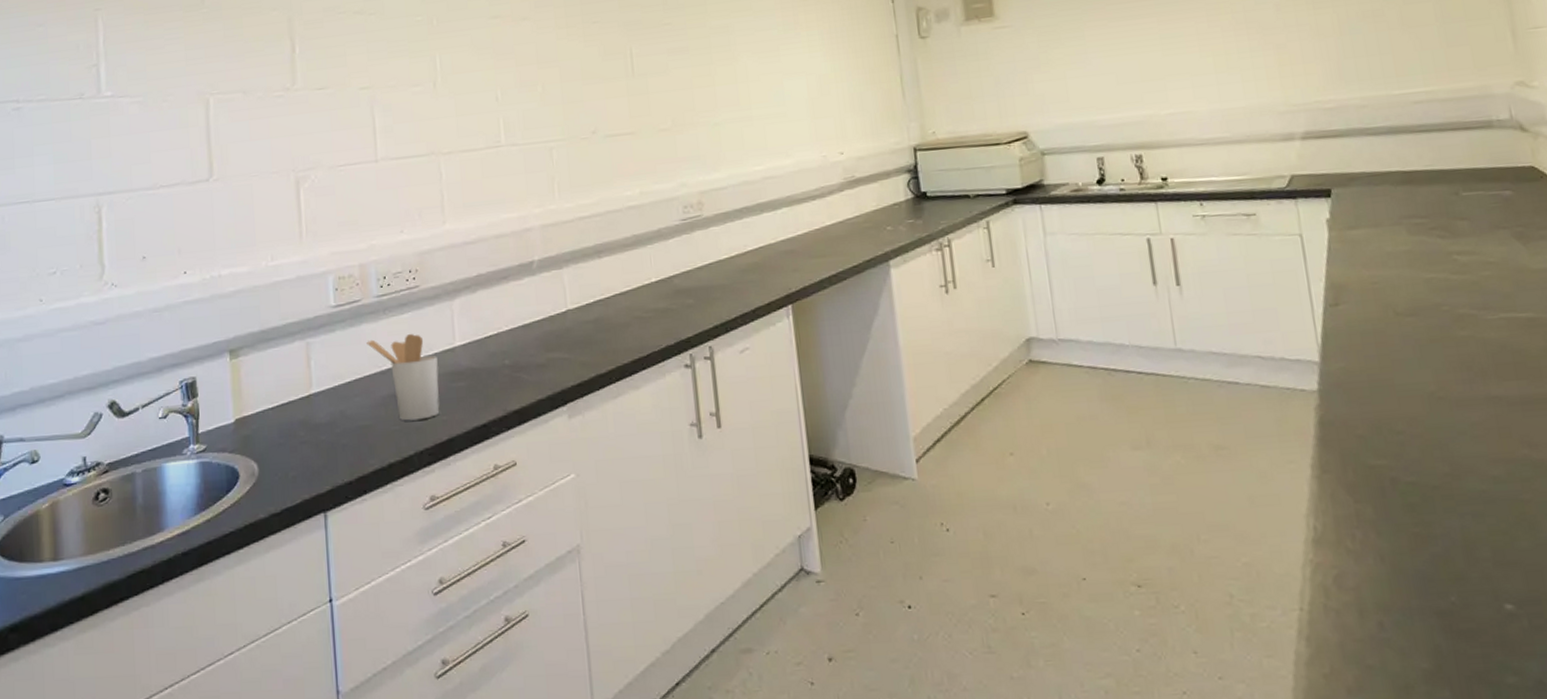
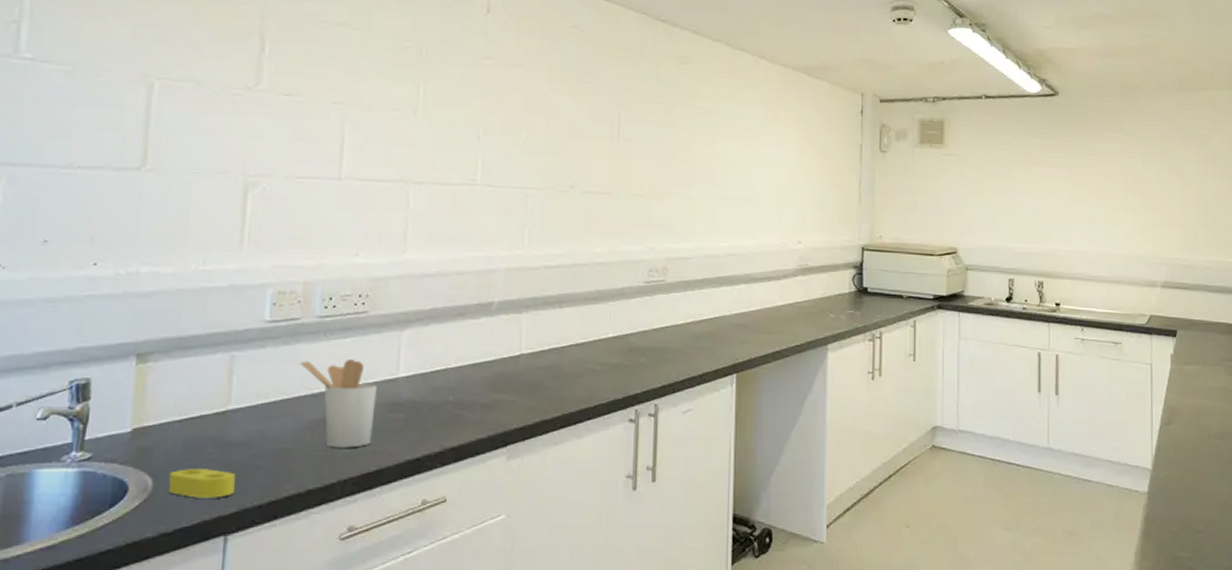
sponge: none [270,450,328,479] -> present [168,469,236,498]

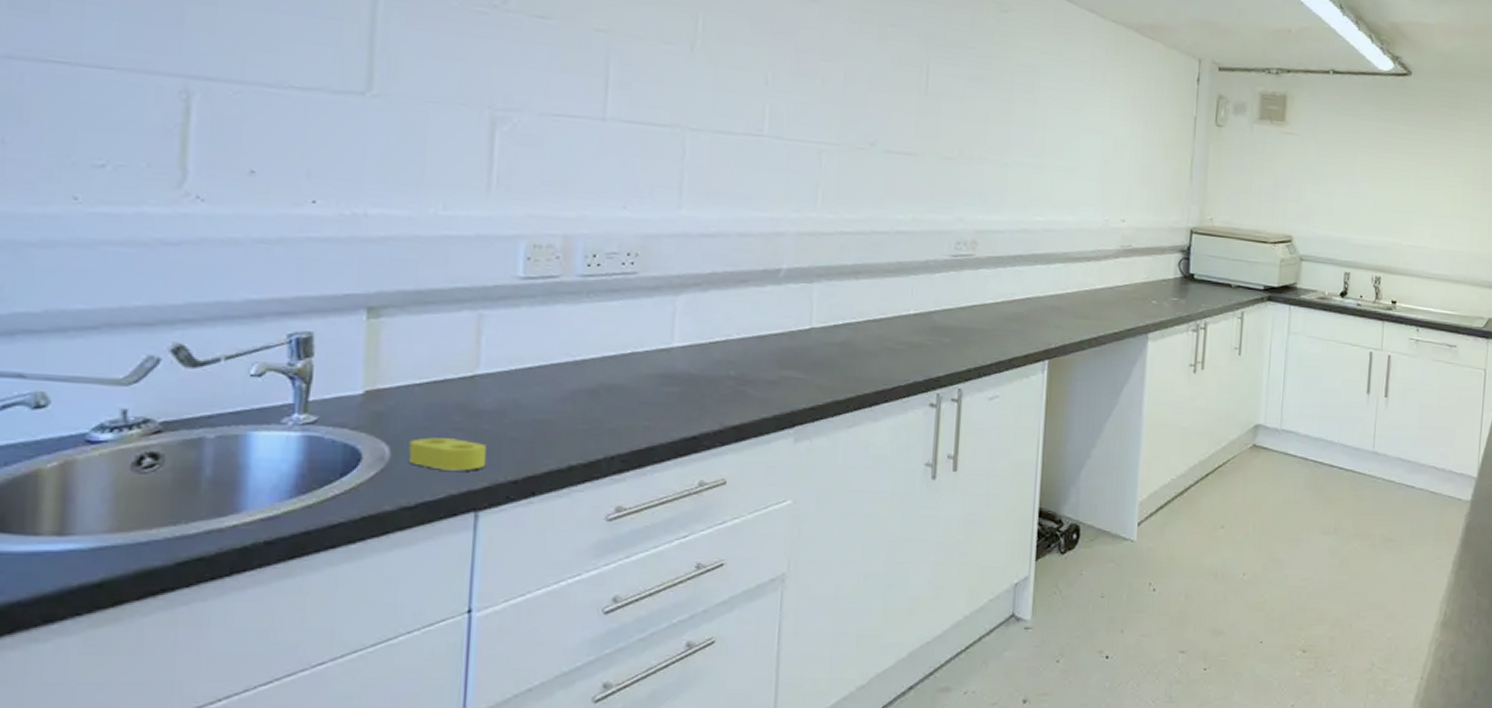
utensil holder: present [300,358,377,448] -> none [560,323,648,422]

